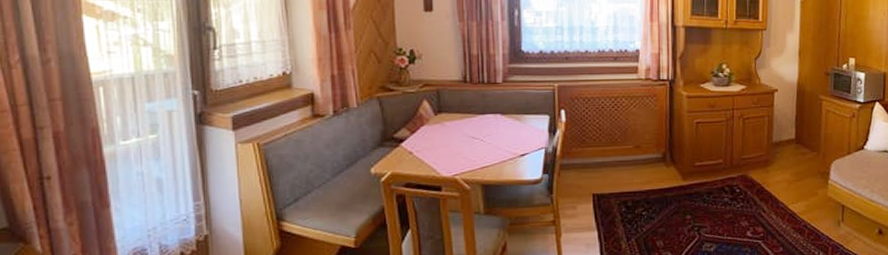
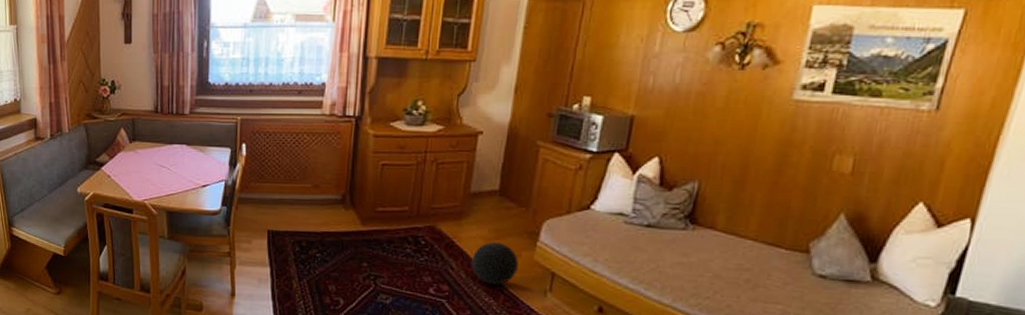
ball: none [780,184,816,222] -> present [472,242,518,285]

